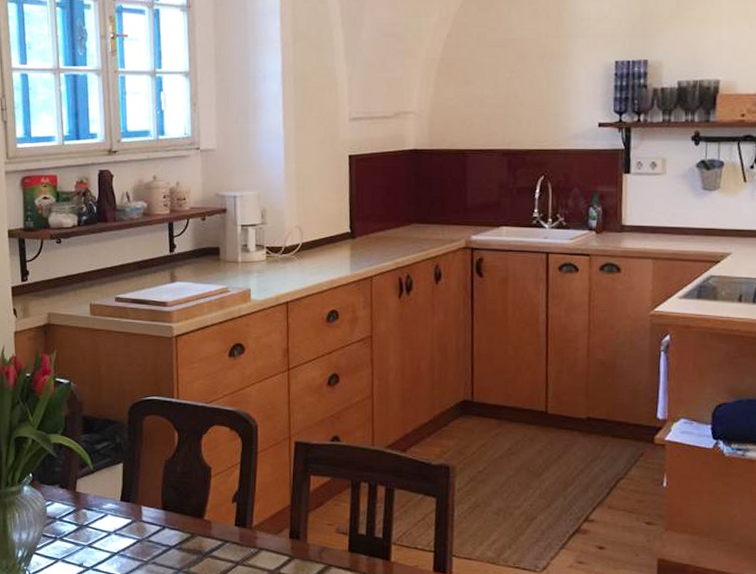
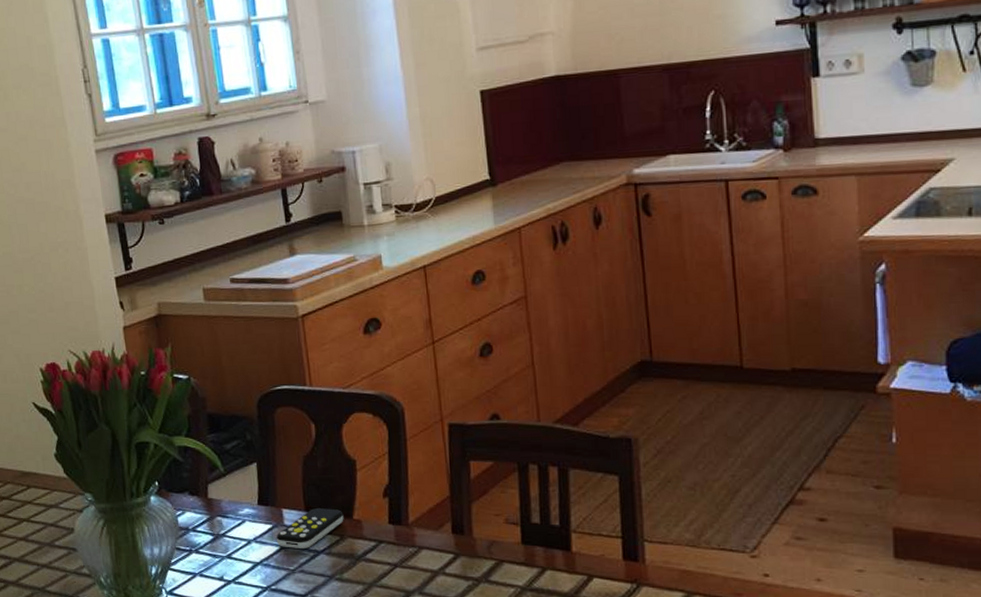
remote control: none [134,508,196,544] -> present [276,508,344,550]

